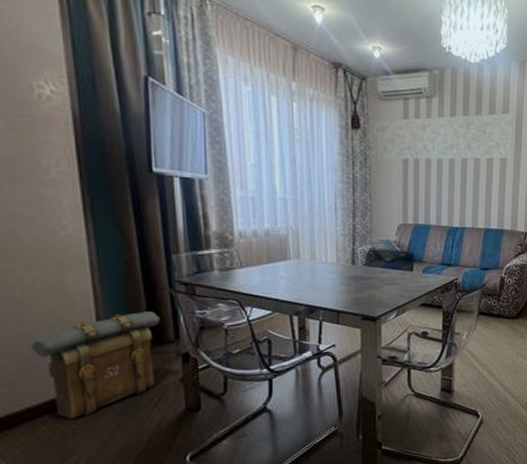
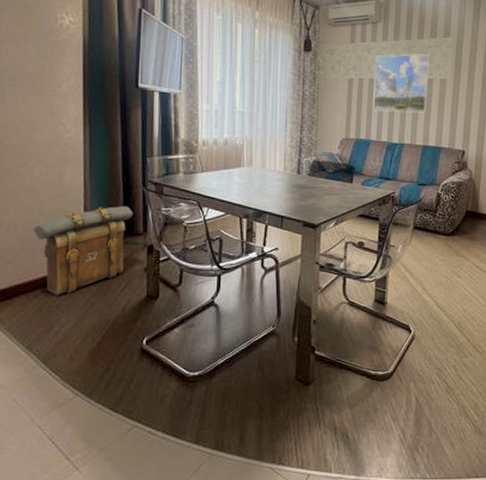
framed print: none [431,131,489,195] -> present [373,53,430,113]

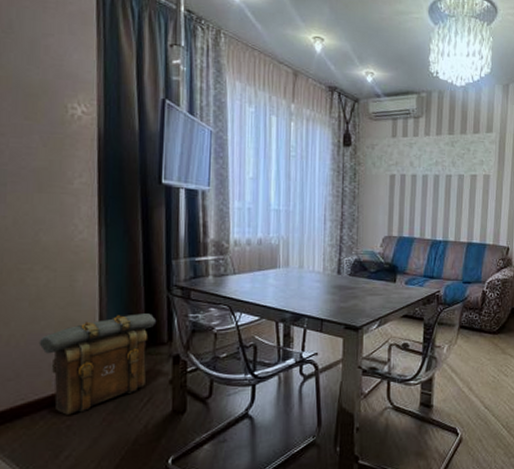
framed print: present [373,53,430,113] -> none [416,149,473,210]

